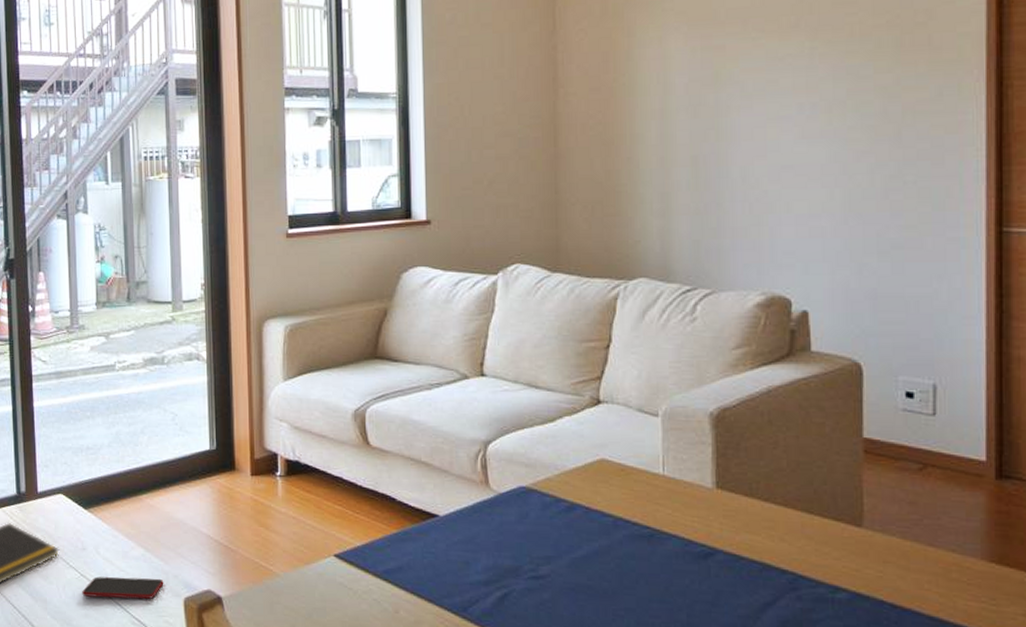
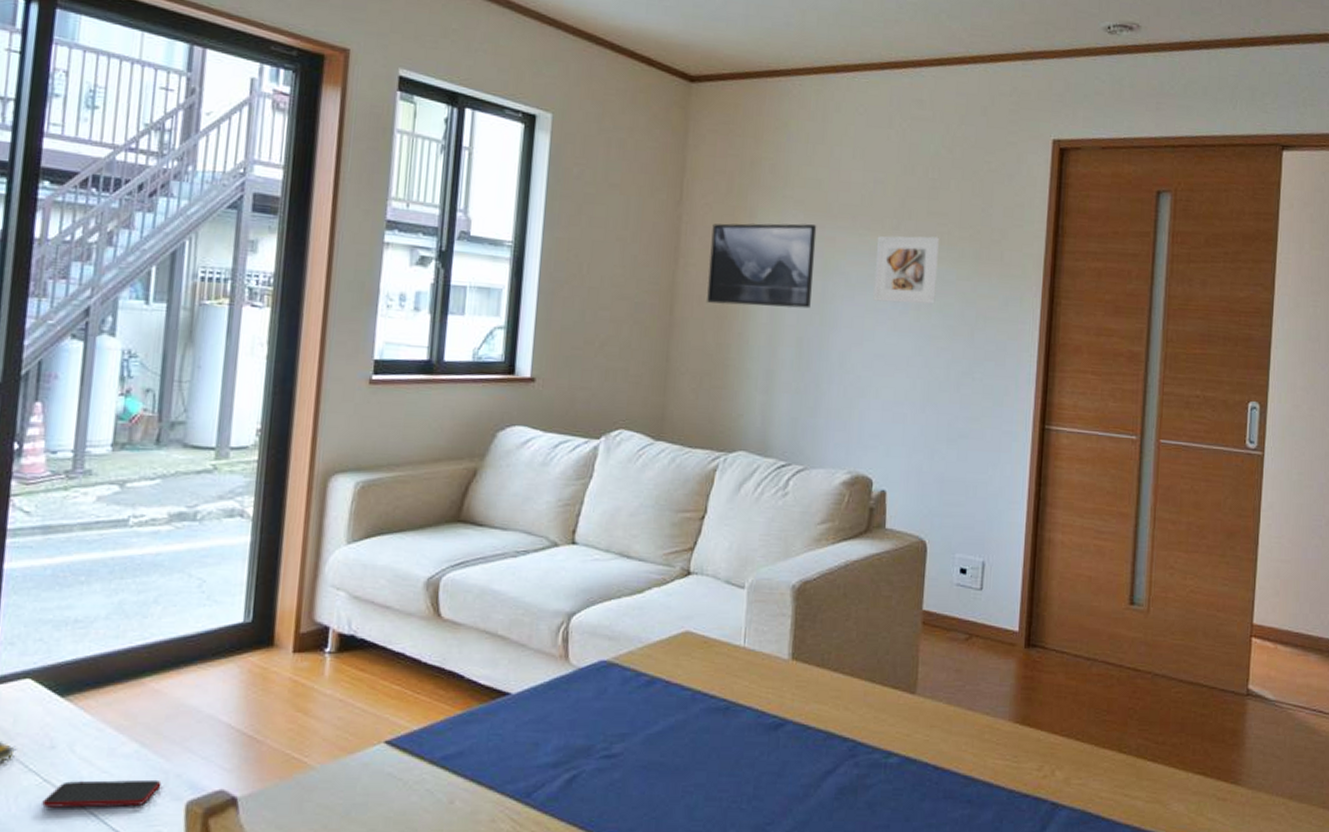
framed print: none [589,35,704,130] -> present [707,223,817,309]
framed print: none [773,29,850,108] -> present [873,235,939,304]

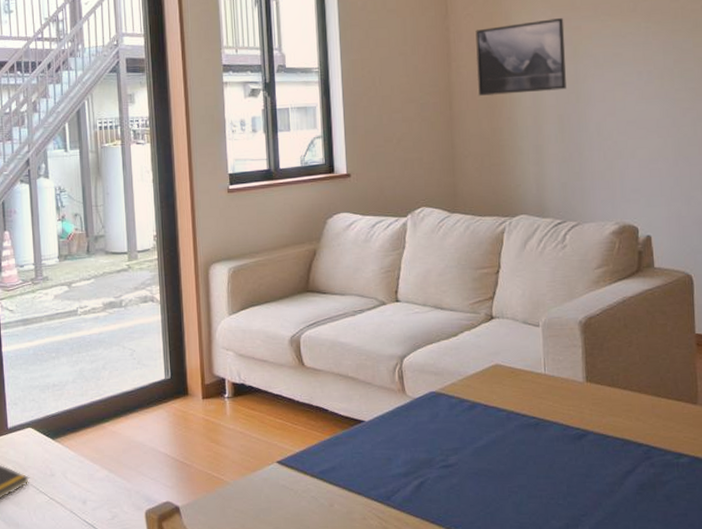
smartphone: present [42,779,162,808] -> none [52,495,127,517]
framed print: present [873,235,939,304] -> none [617,12,676,76]

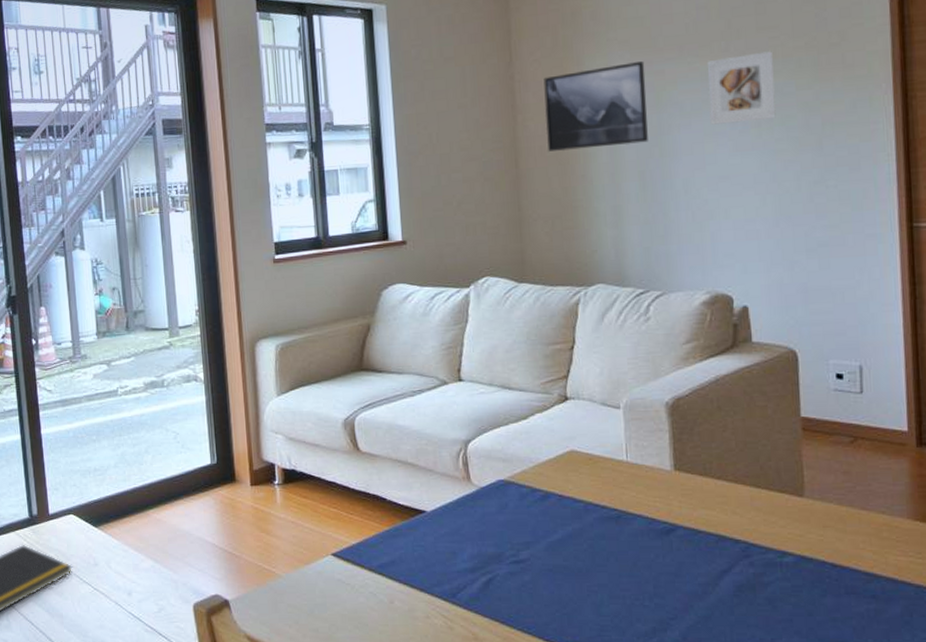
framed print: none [617,12,676,76] -> present [706,51,776,125]

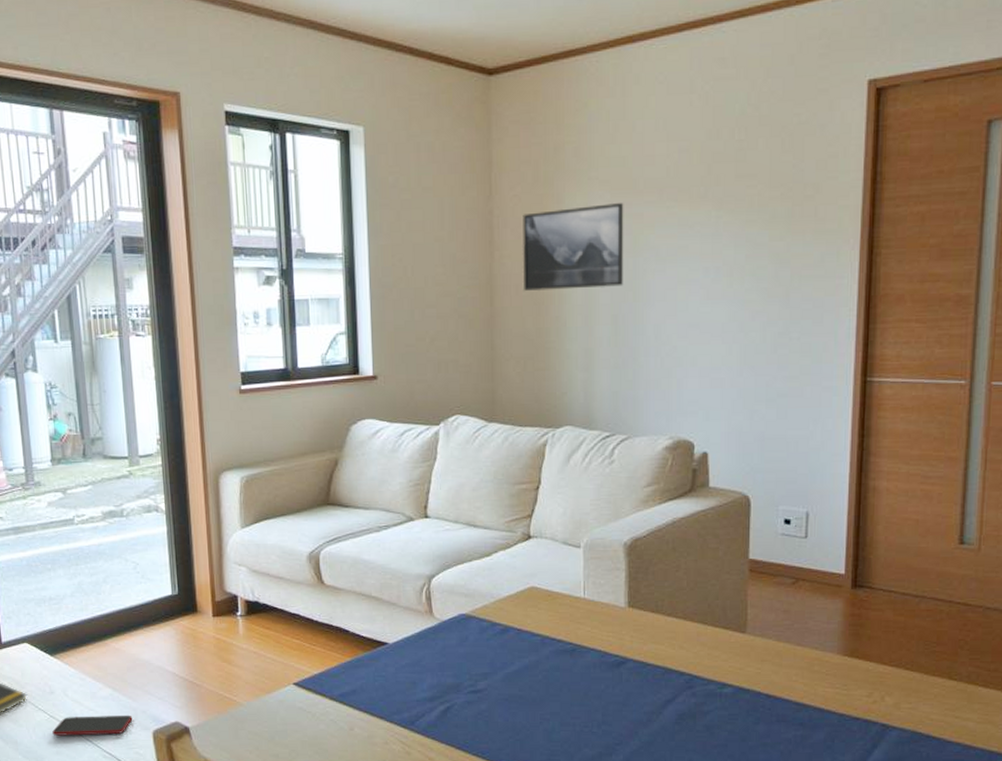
smartphone: none [96,587,174,609] -> present [52,715,133,736]
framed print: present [706,51,776,125] -> none [684,200,749,272]

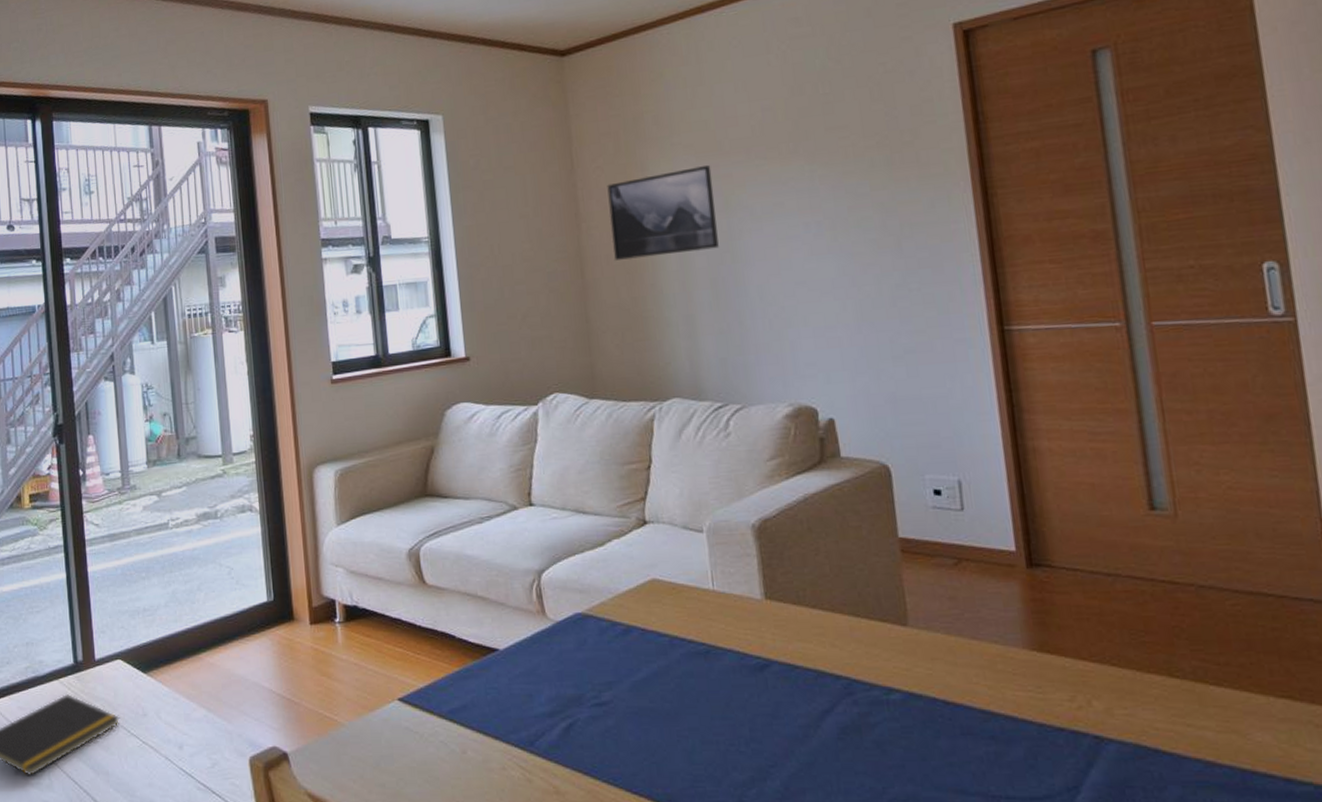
smartphone: present [52,715,133,736] -> none [145,739,228,765]

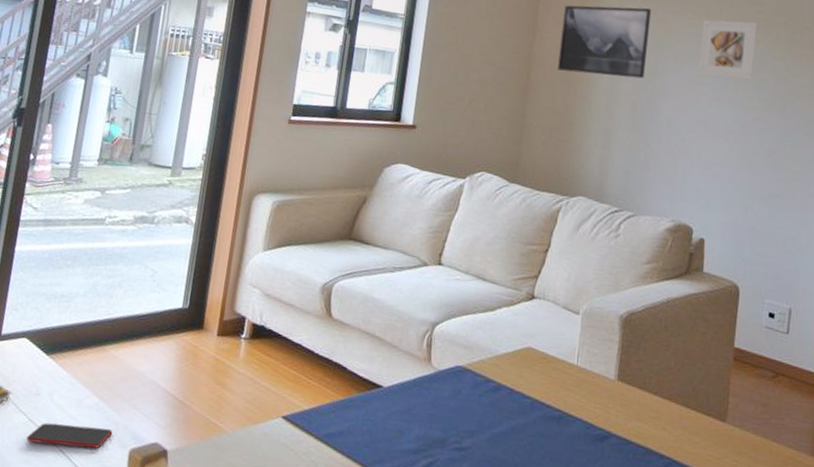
smartphone: none [145,739,228,765] -> present [26,422,113,449]
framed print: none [775,151,852,229] -> present [698,20,757,80]

